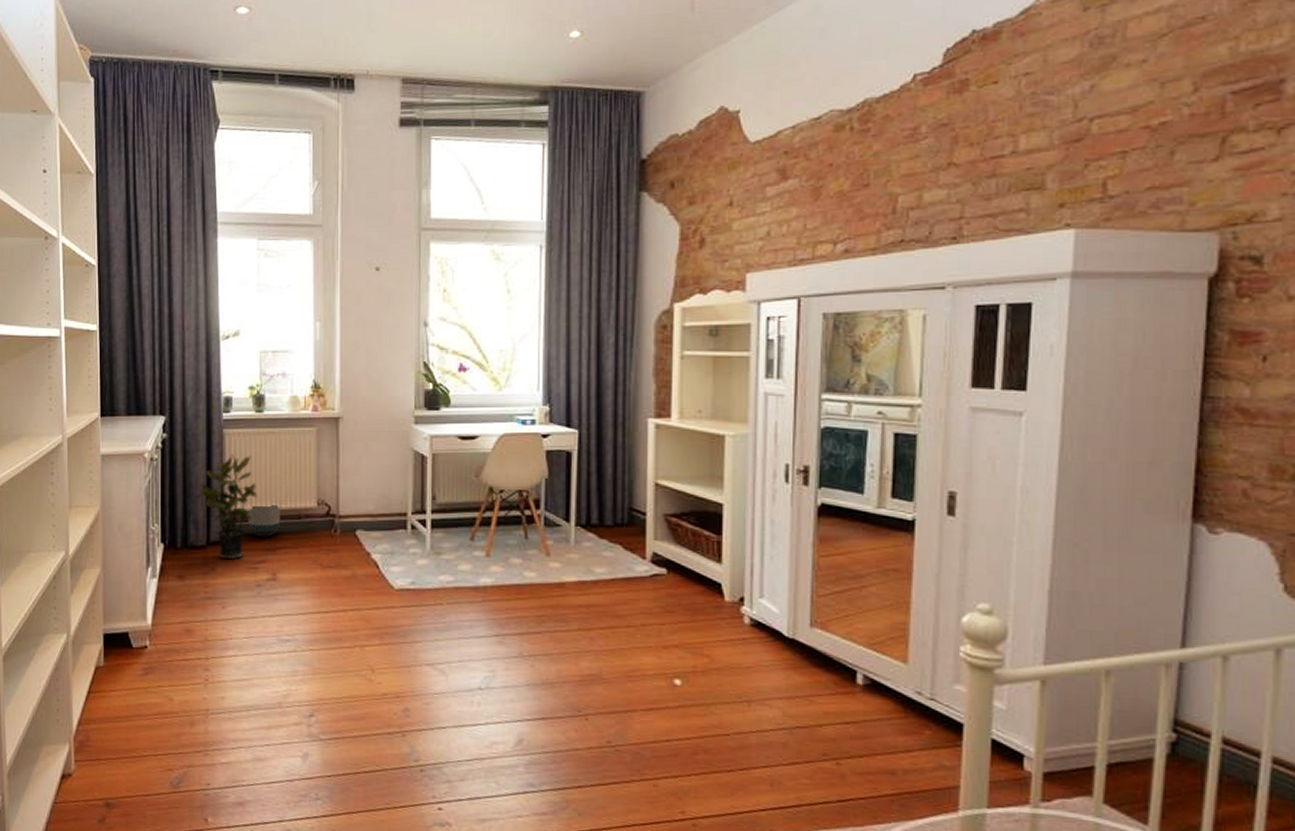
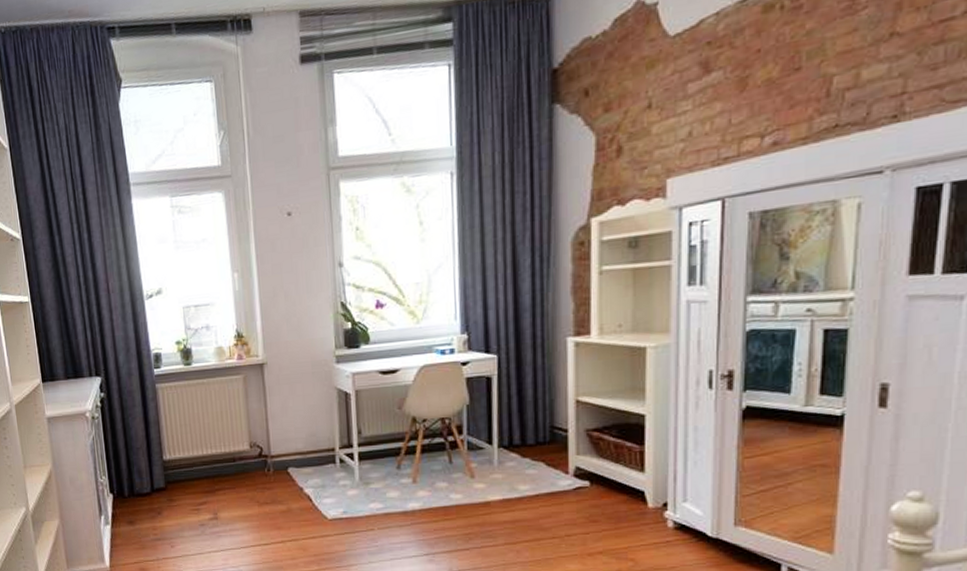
potted plant: present [200,454,258,560] -> none [140,407,194,504]
planter: present [248,502,281,537] -> none [185,448,217,481]

